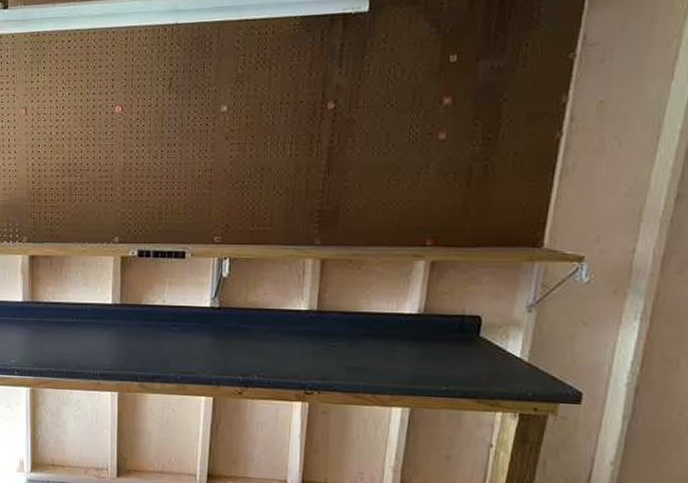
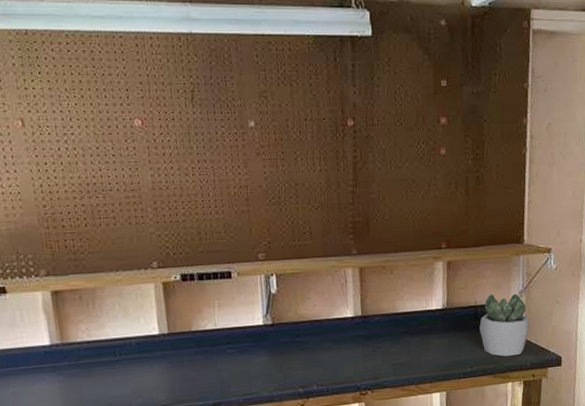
succulent plant: none [464,304,539,382] -> present [479,293,530,357]

